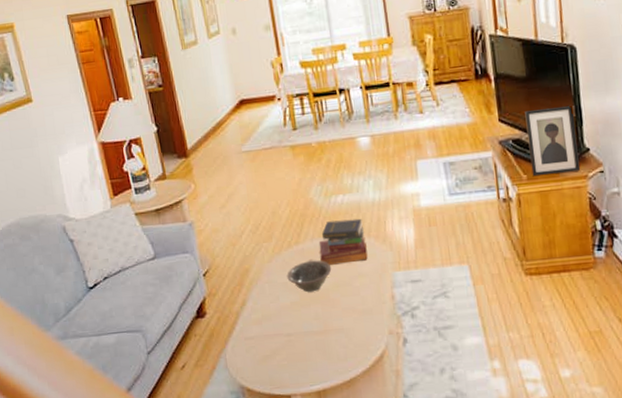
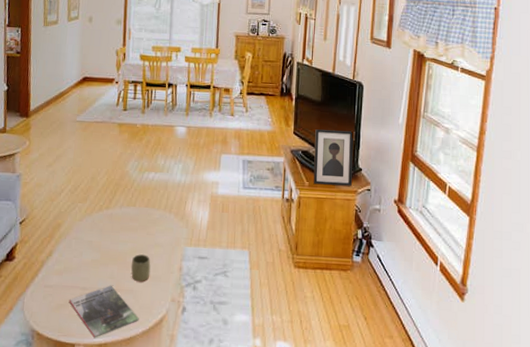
magazine: none [274,326,357,386] -> present [68,285,139,338]
decorative bowl: present [287,260,332,293] -> none [93,225,133,254]
books: present [318,218,368,265] -> none [125,193,167,233]
mug: none [335,288,360,319] -> present [131,254,151,282]

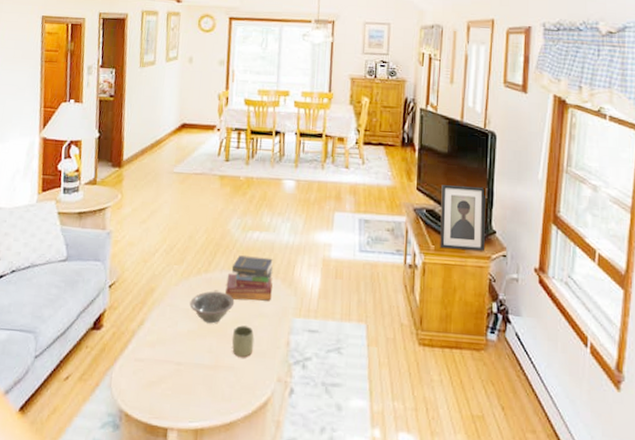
magazine: present [68,285,139,338] -> none [161,360,241,422]
decorative bowl: none [93,225,133,254] -> present [190,291,235,324]
books: none [125,193,167,233] -> present [225,255,273,301]

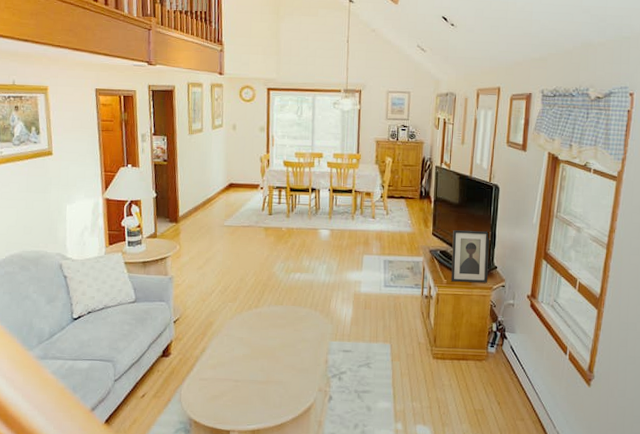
decorative bowl: present [190,291,235,324] -> none [243,322,281,349]
books: present [225,255,273,301] -> none [273,293,313,329]
mug: present [231,325,255,358] -> none [280,349,299,374]

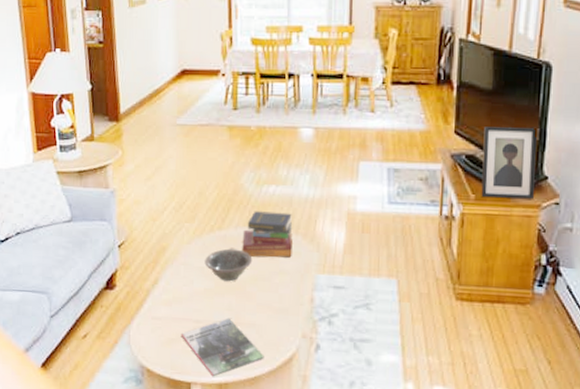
magazine: none [222,377,289,425] -> present [180,317,264,377]
decorative bowl: none [243,322,281,349] -> present [205,248,253,282]
books: none [273,293,313,329] -> present [242,211,293,258]

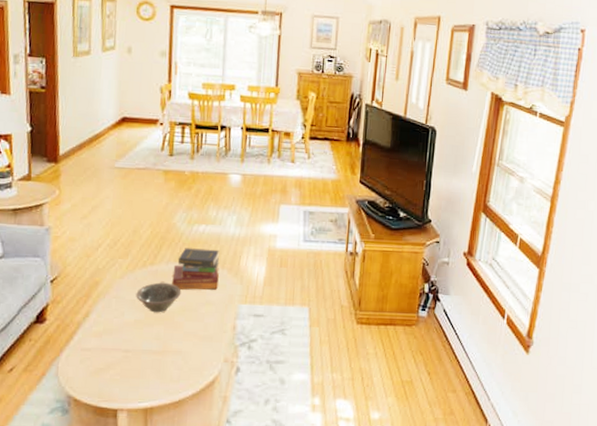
magazine: present [180,317,264,377] -> none [109,346,189,403]
picture frame: present [481,127,537,199] -> none [379,178,423,238]

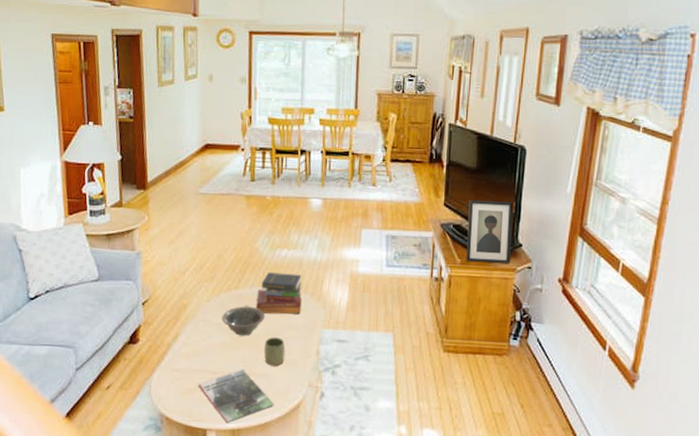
magazine: none [109,346,189,403] -> present [198,369,274,424]
mug: none [179,313,202,343] -> present [263,337,286,366]
picture frame: none [379,178,423,238] -> present [466,200,513,263]

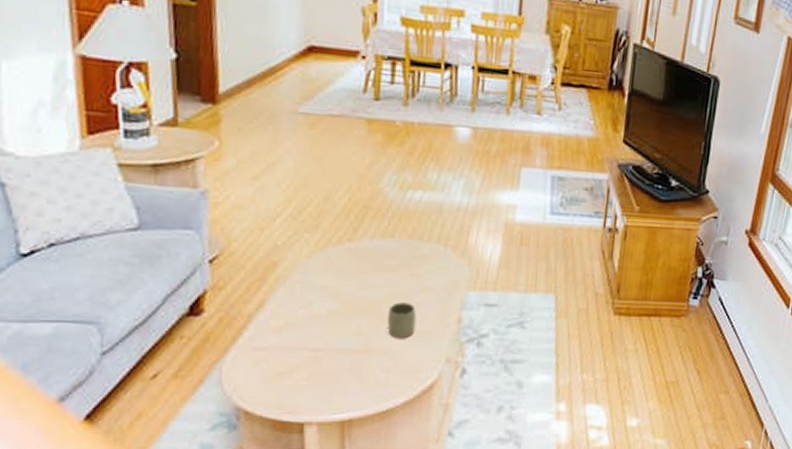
magazine: present [198,369,274,424] -> none [292,344,400,414]
decorative bowl: present [222,306,265,336] -> none [328,263,390,302]
books: present [256,272,302,314] -> none [378,220,441,273]
picture frame: present [466,200,513,263] -> none [645,137,701,212]

